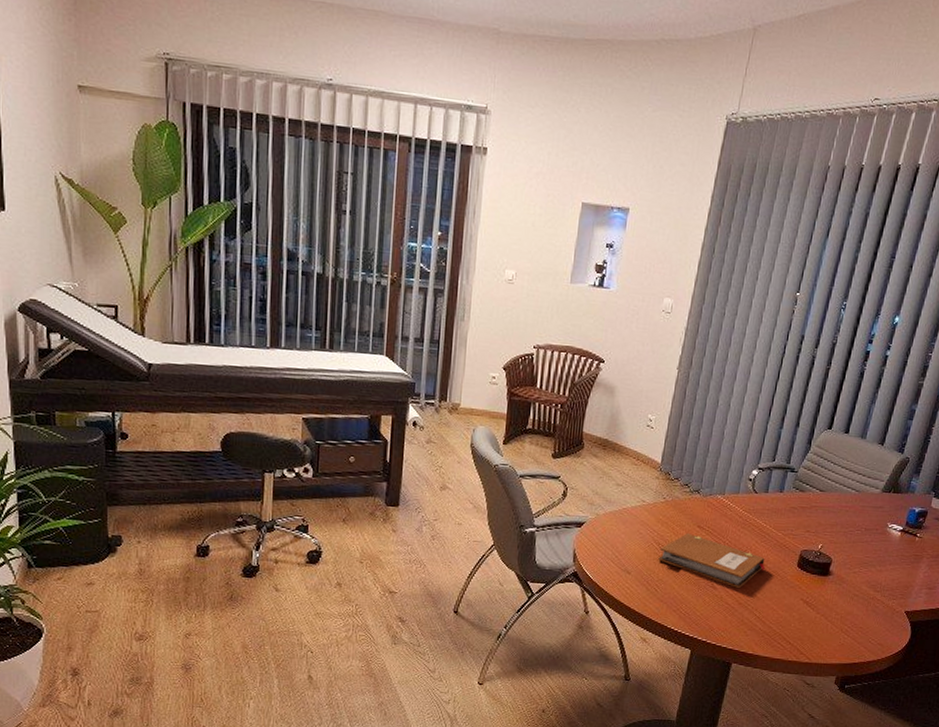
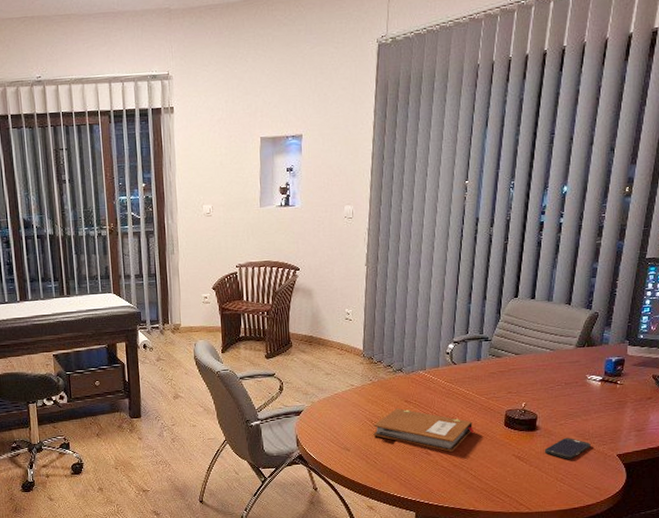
smartphone: none [833,587,881,611] -> present [544,438,591,459]

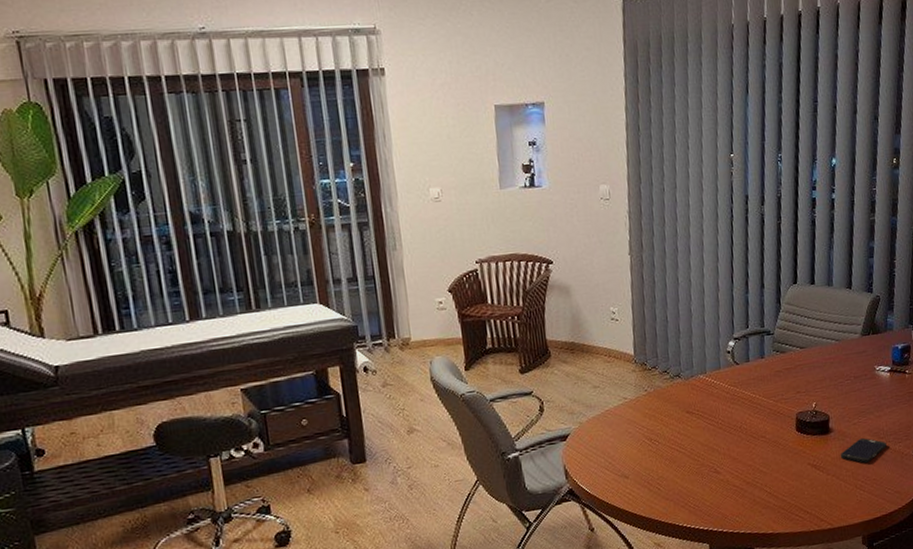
notebook: present [373,408,474,453] -> none [652,421,765,468]

